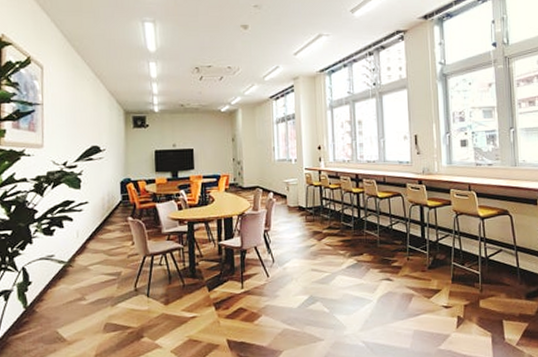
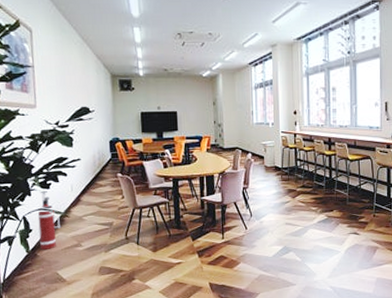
fire extinguisher: none [38,238,64,306] -> present [37,191,62,251]

